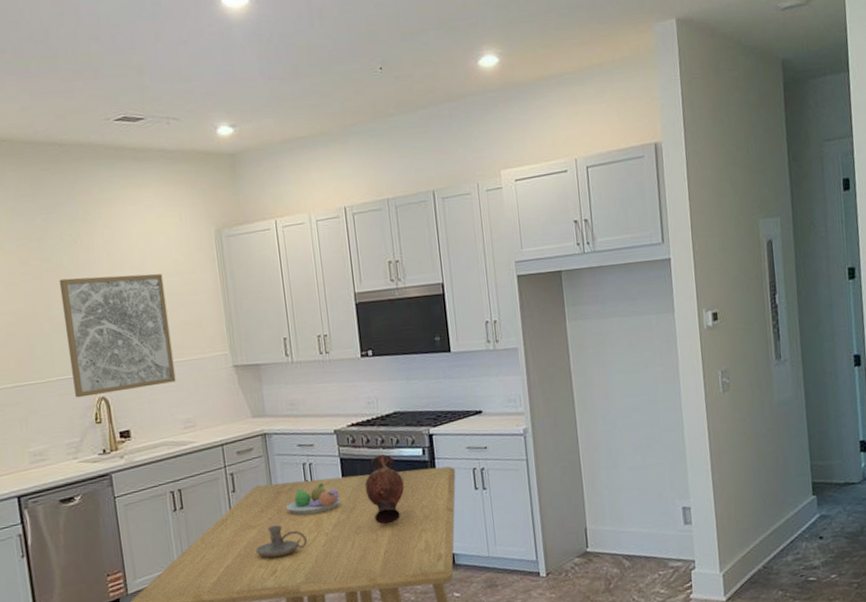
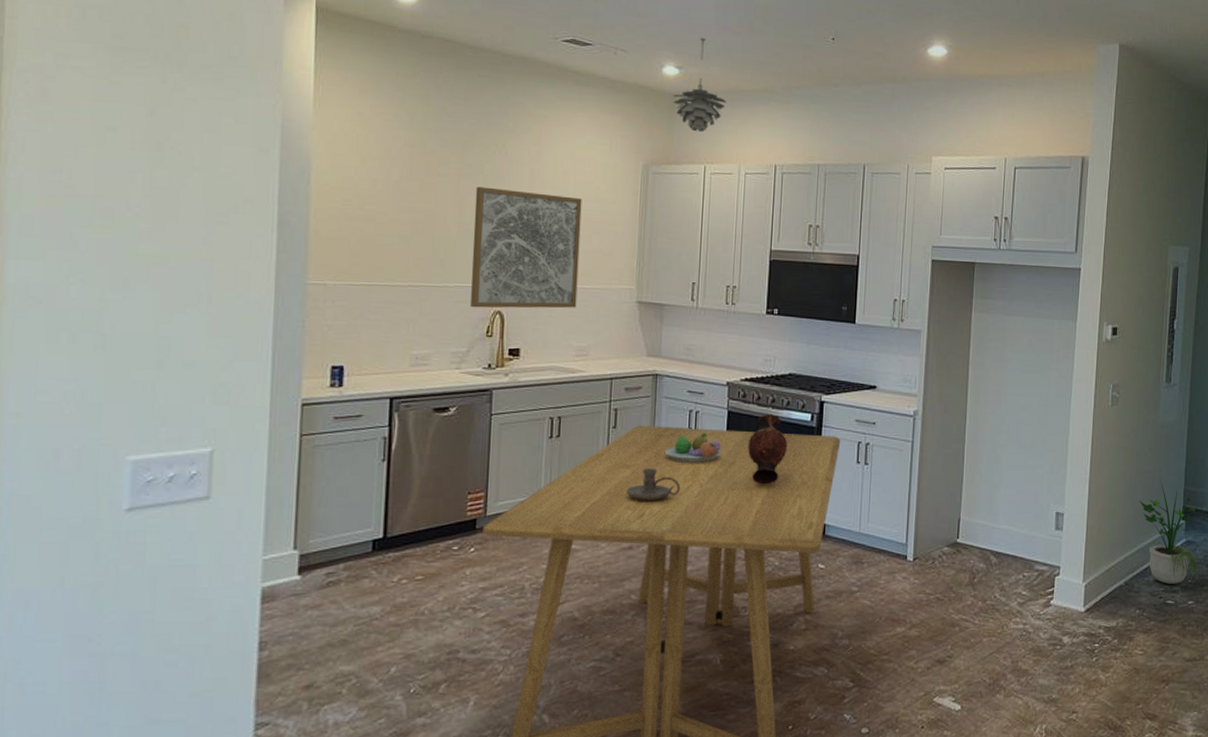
pendant light: none [232,92,286,188] -> present [673,38,727,133]
potted plant: none [766,460,838,562] -> present [1139,481,1199,584]

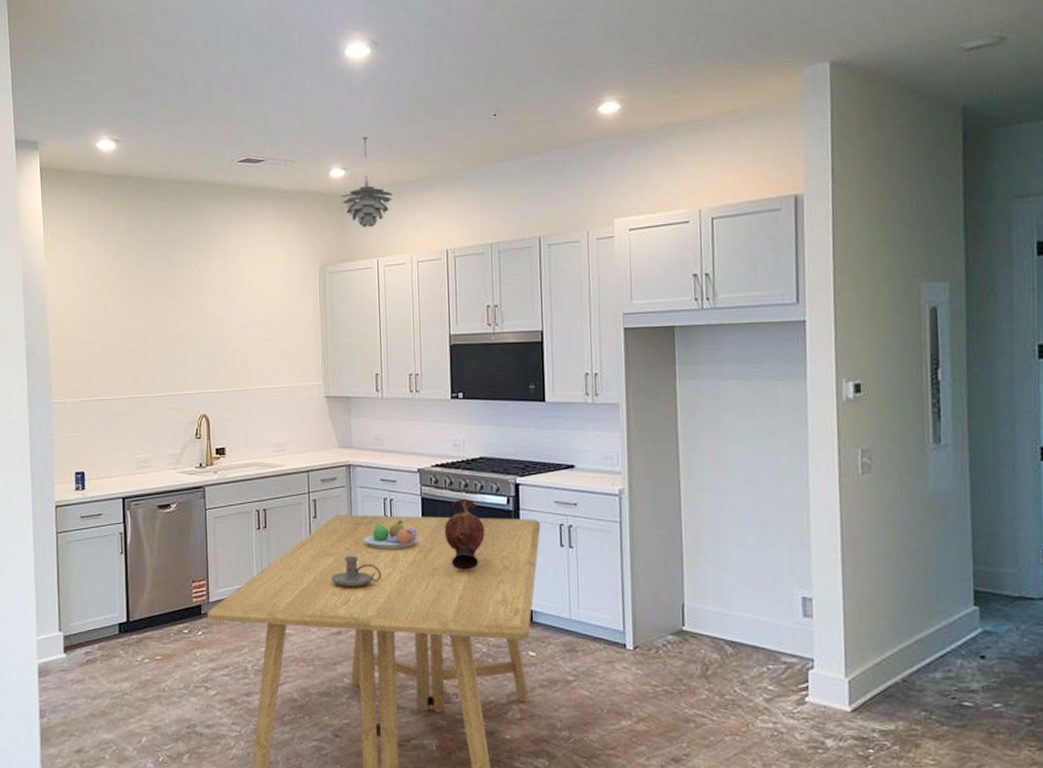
wall art: present [471,186,582,309] -> none [176,303,271,413]
potted plant: present [1139,481,1199,584] -> none [912,560,1005,682]

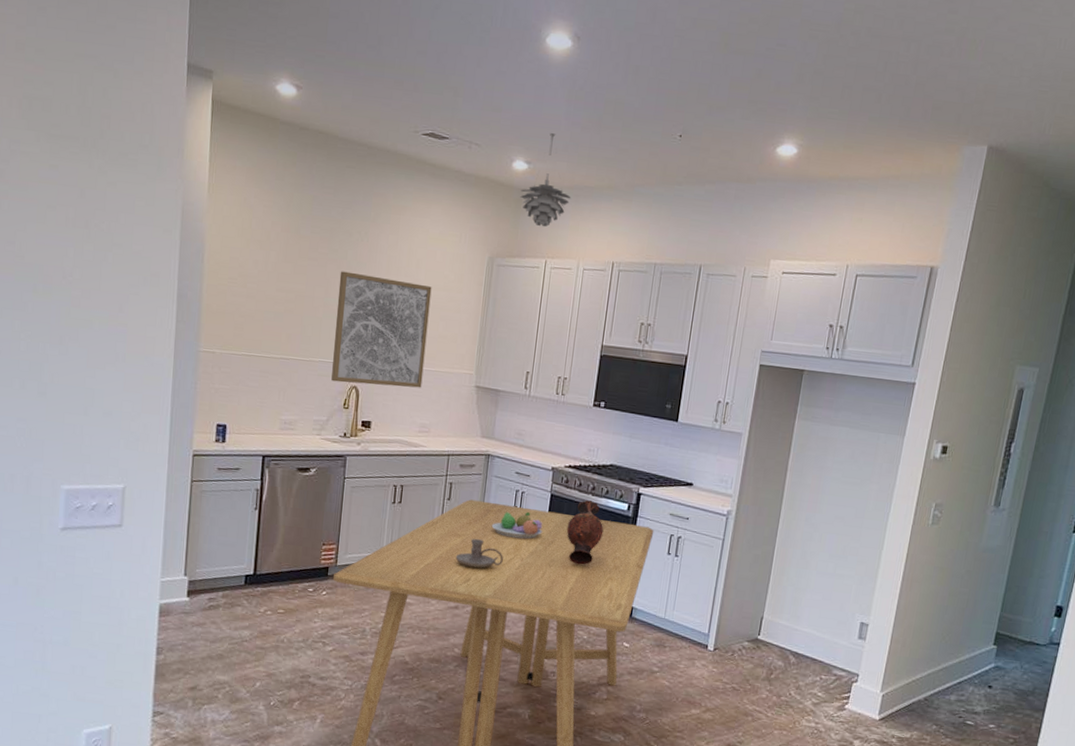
wall art: none [176,303,271,413] -> present [331,271,432,388]

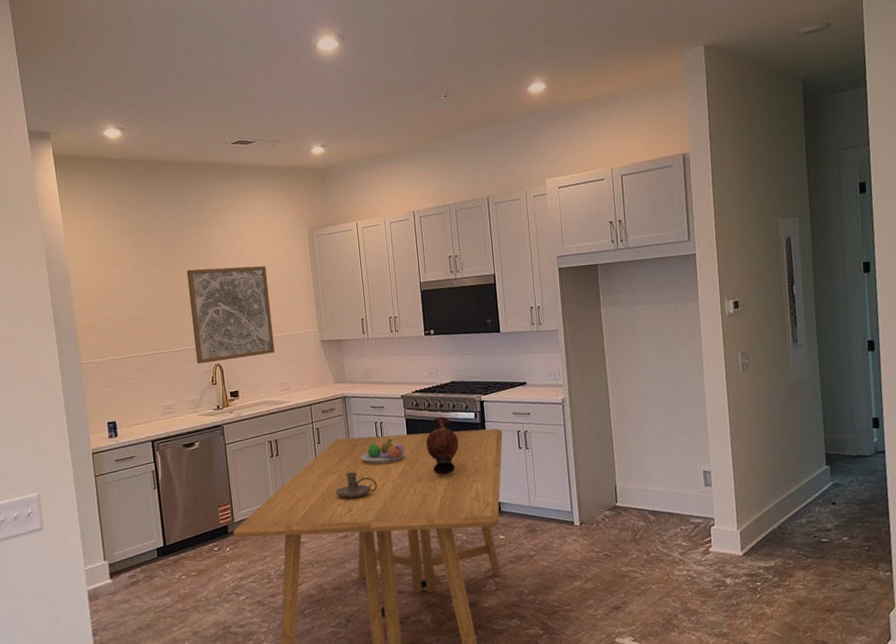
pendant light: present [520,133,571,227] -> none [323,118,366,196]

